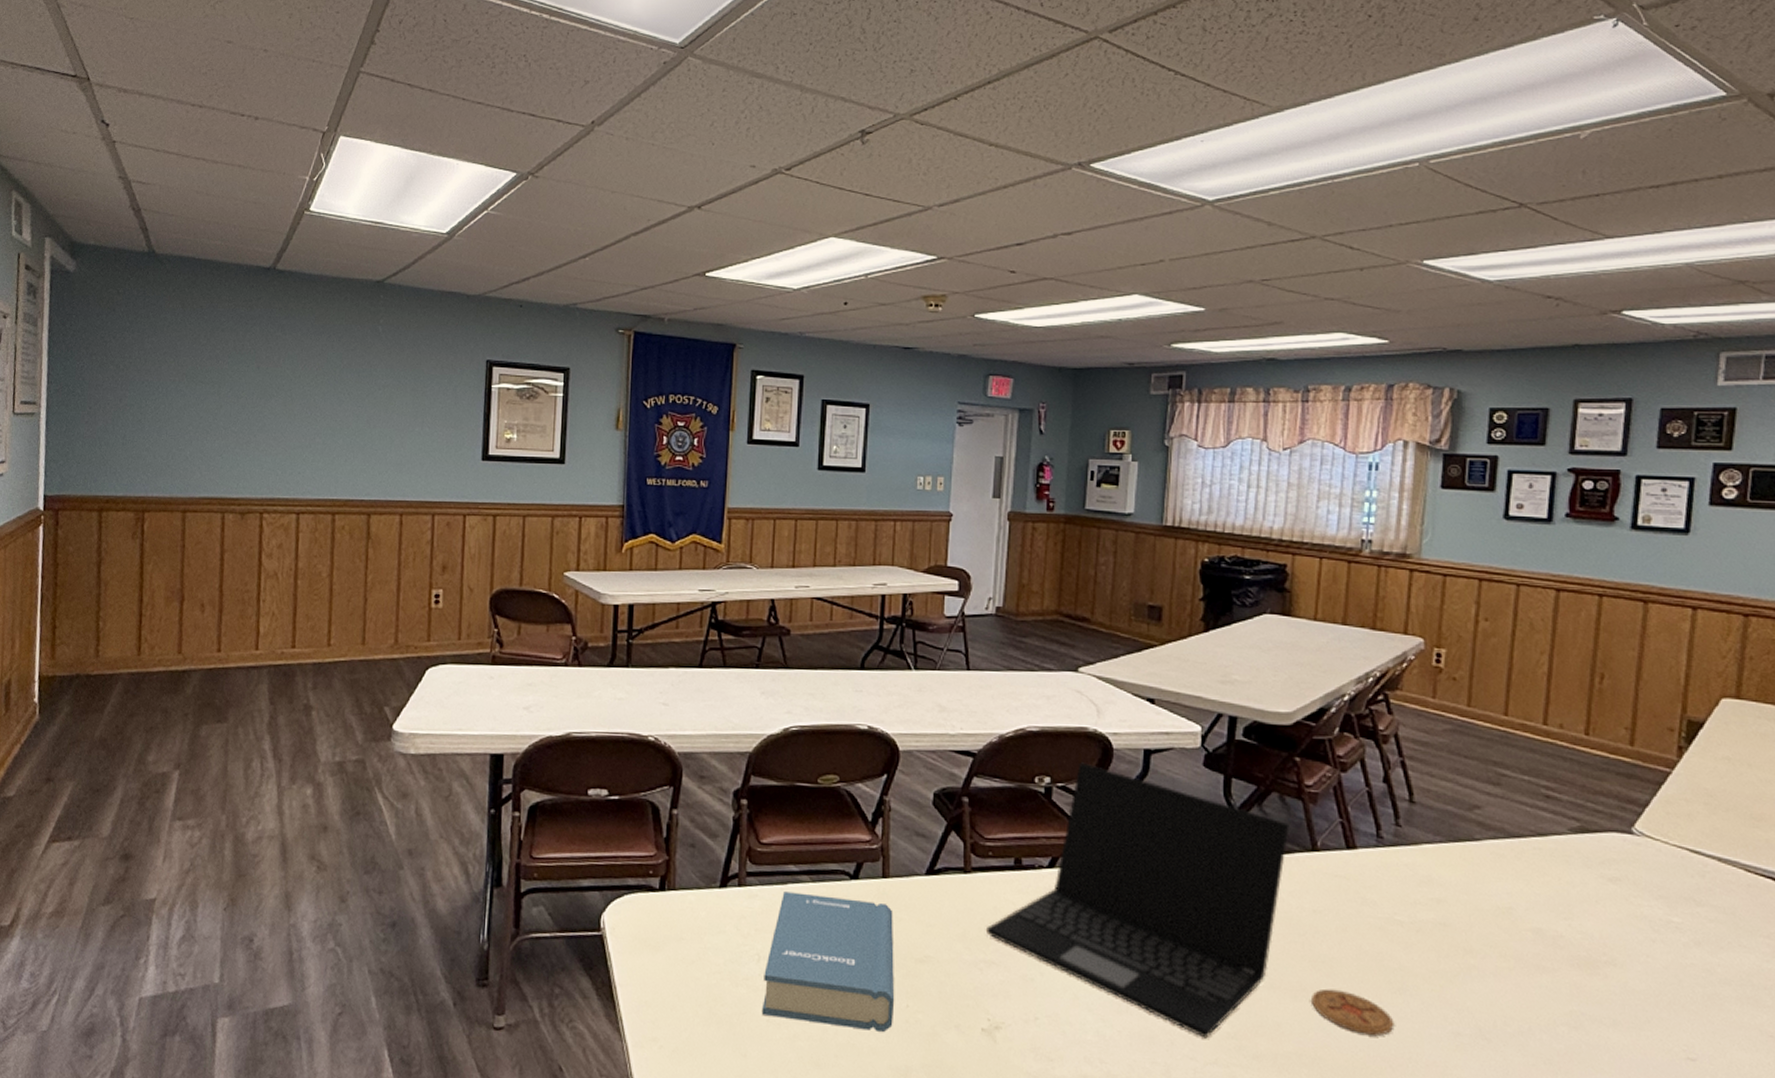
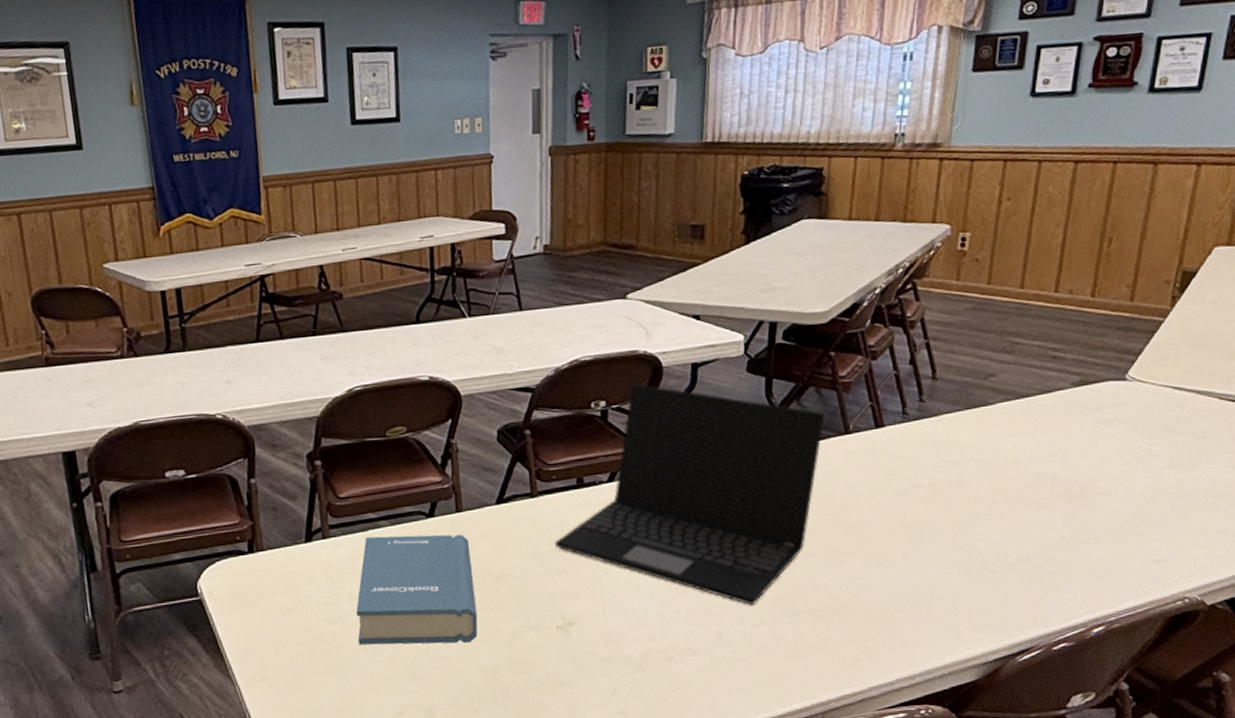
coaster: present [1312,988,1395,1036] -> none [844,548,914,582]

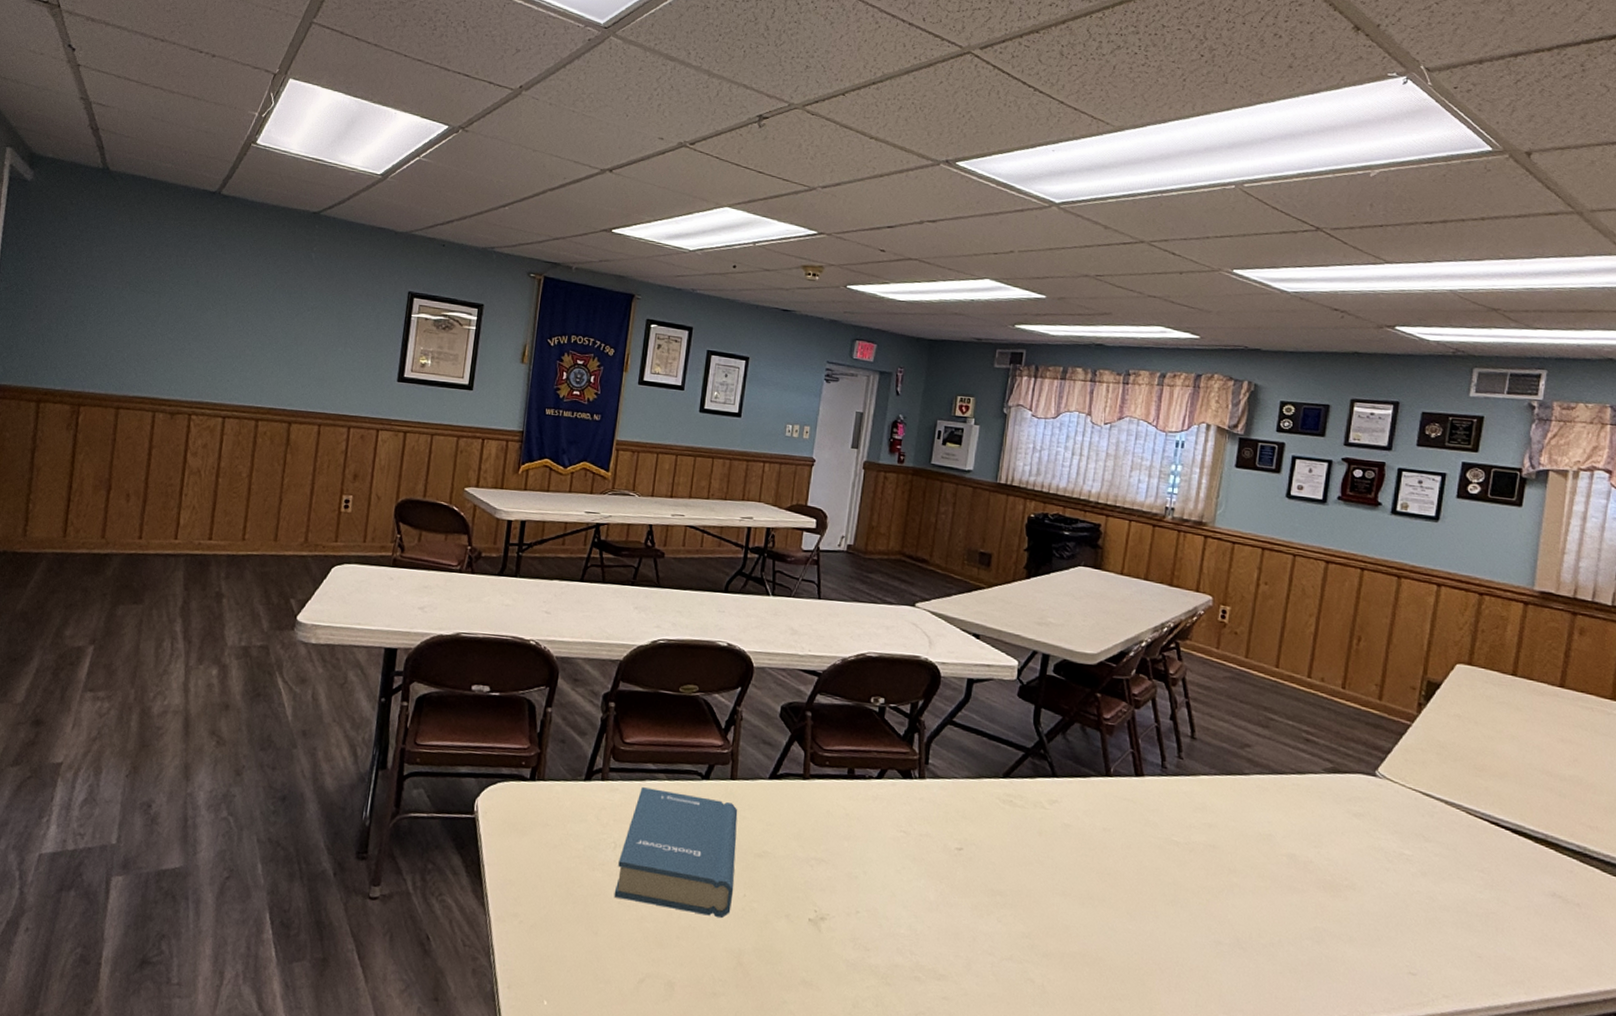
laptop: present [554,383,825,606] -> none [818,686,1088,937]

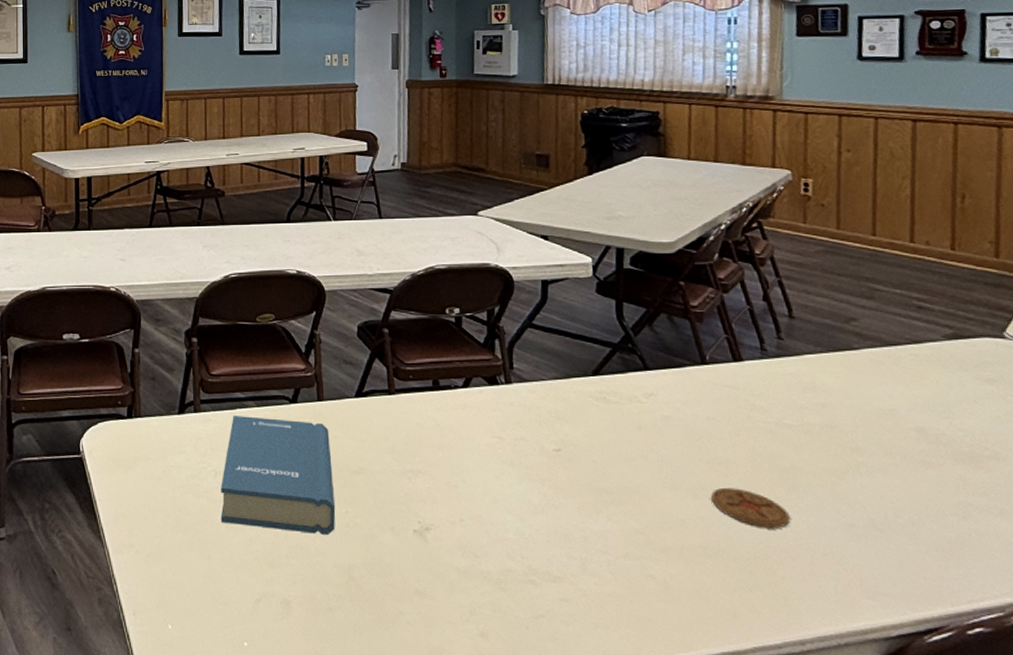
coaster: none [1097,897,1166,941] -> present [711,487,791,528]

